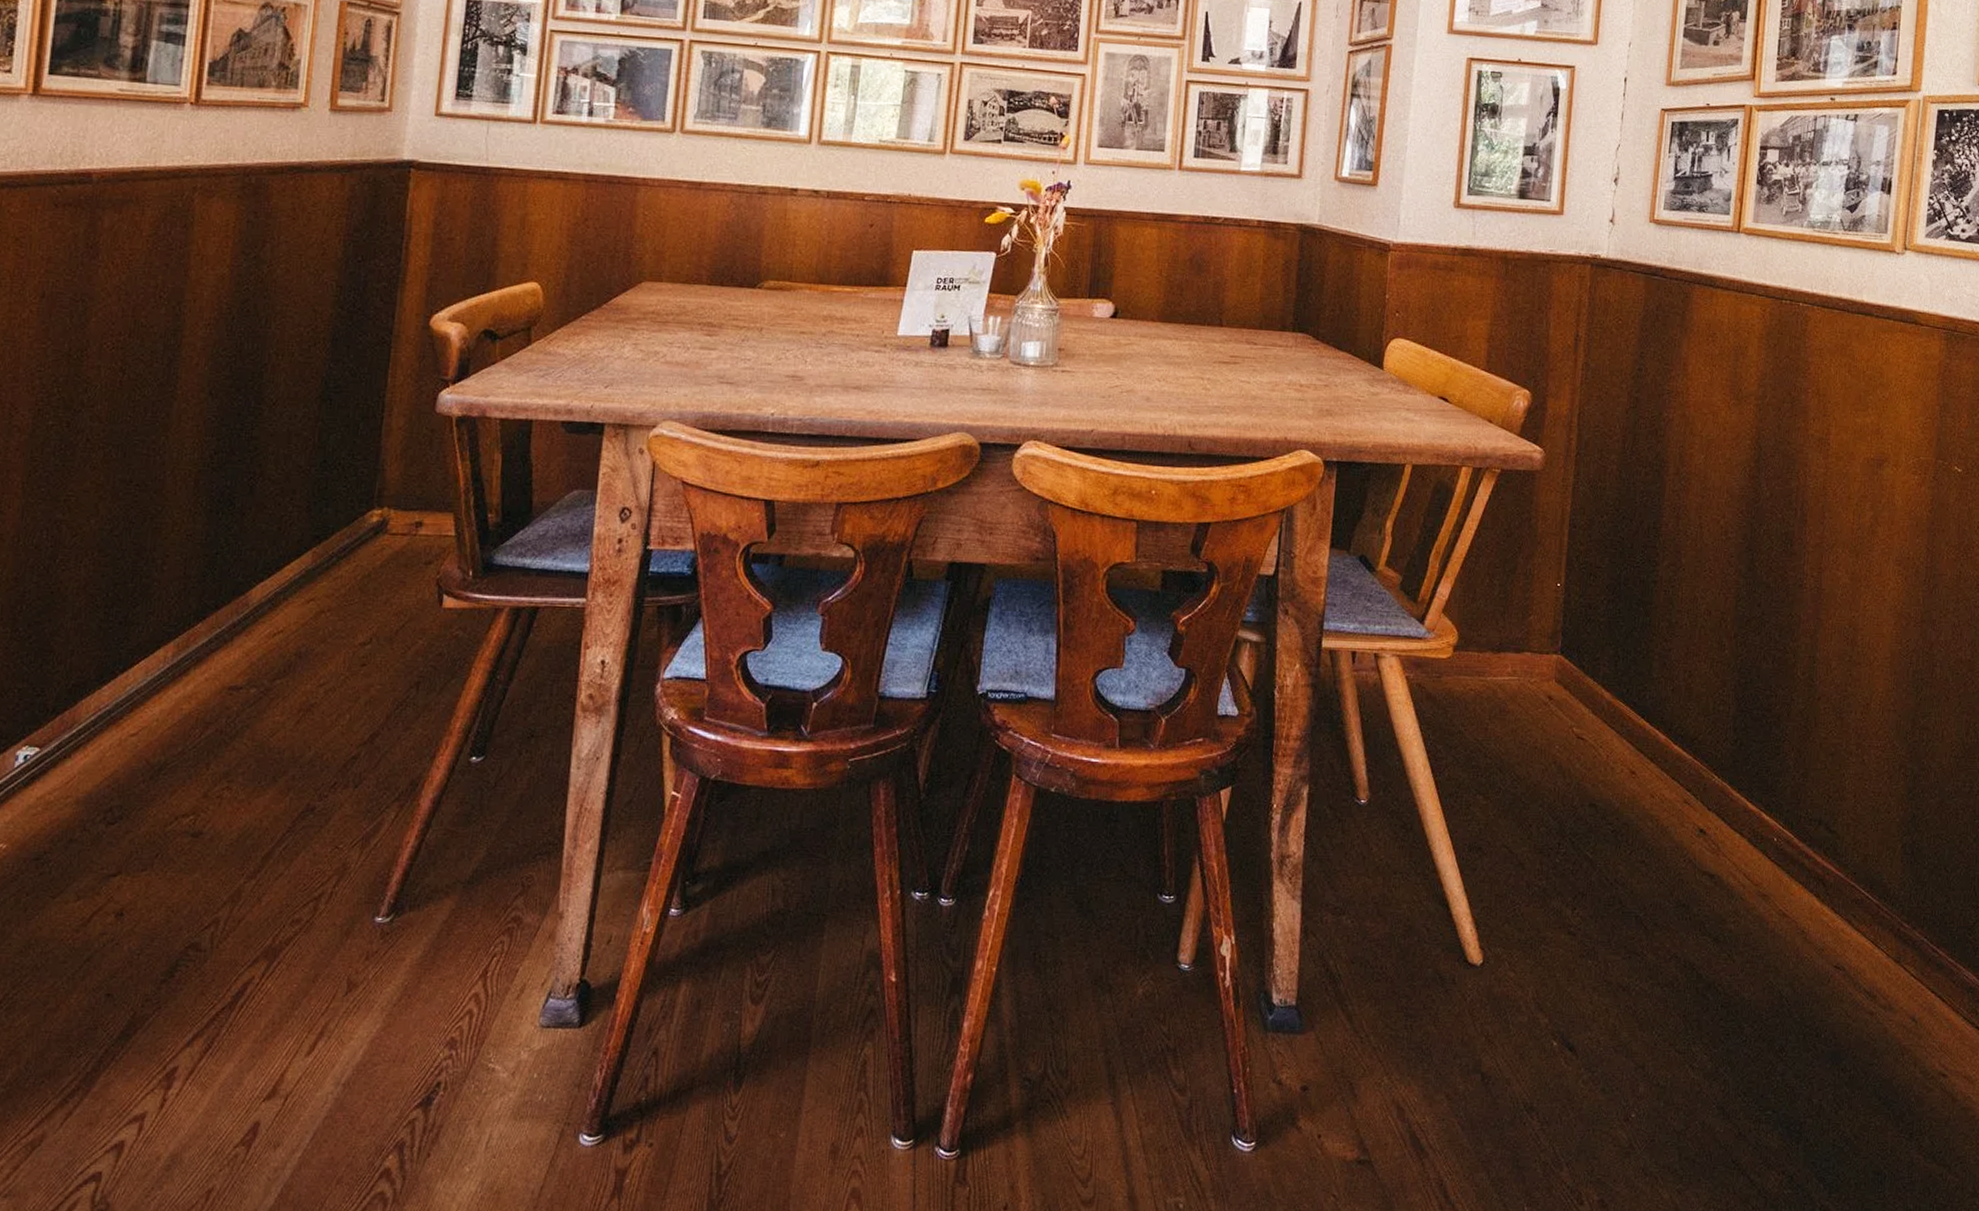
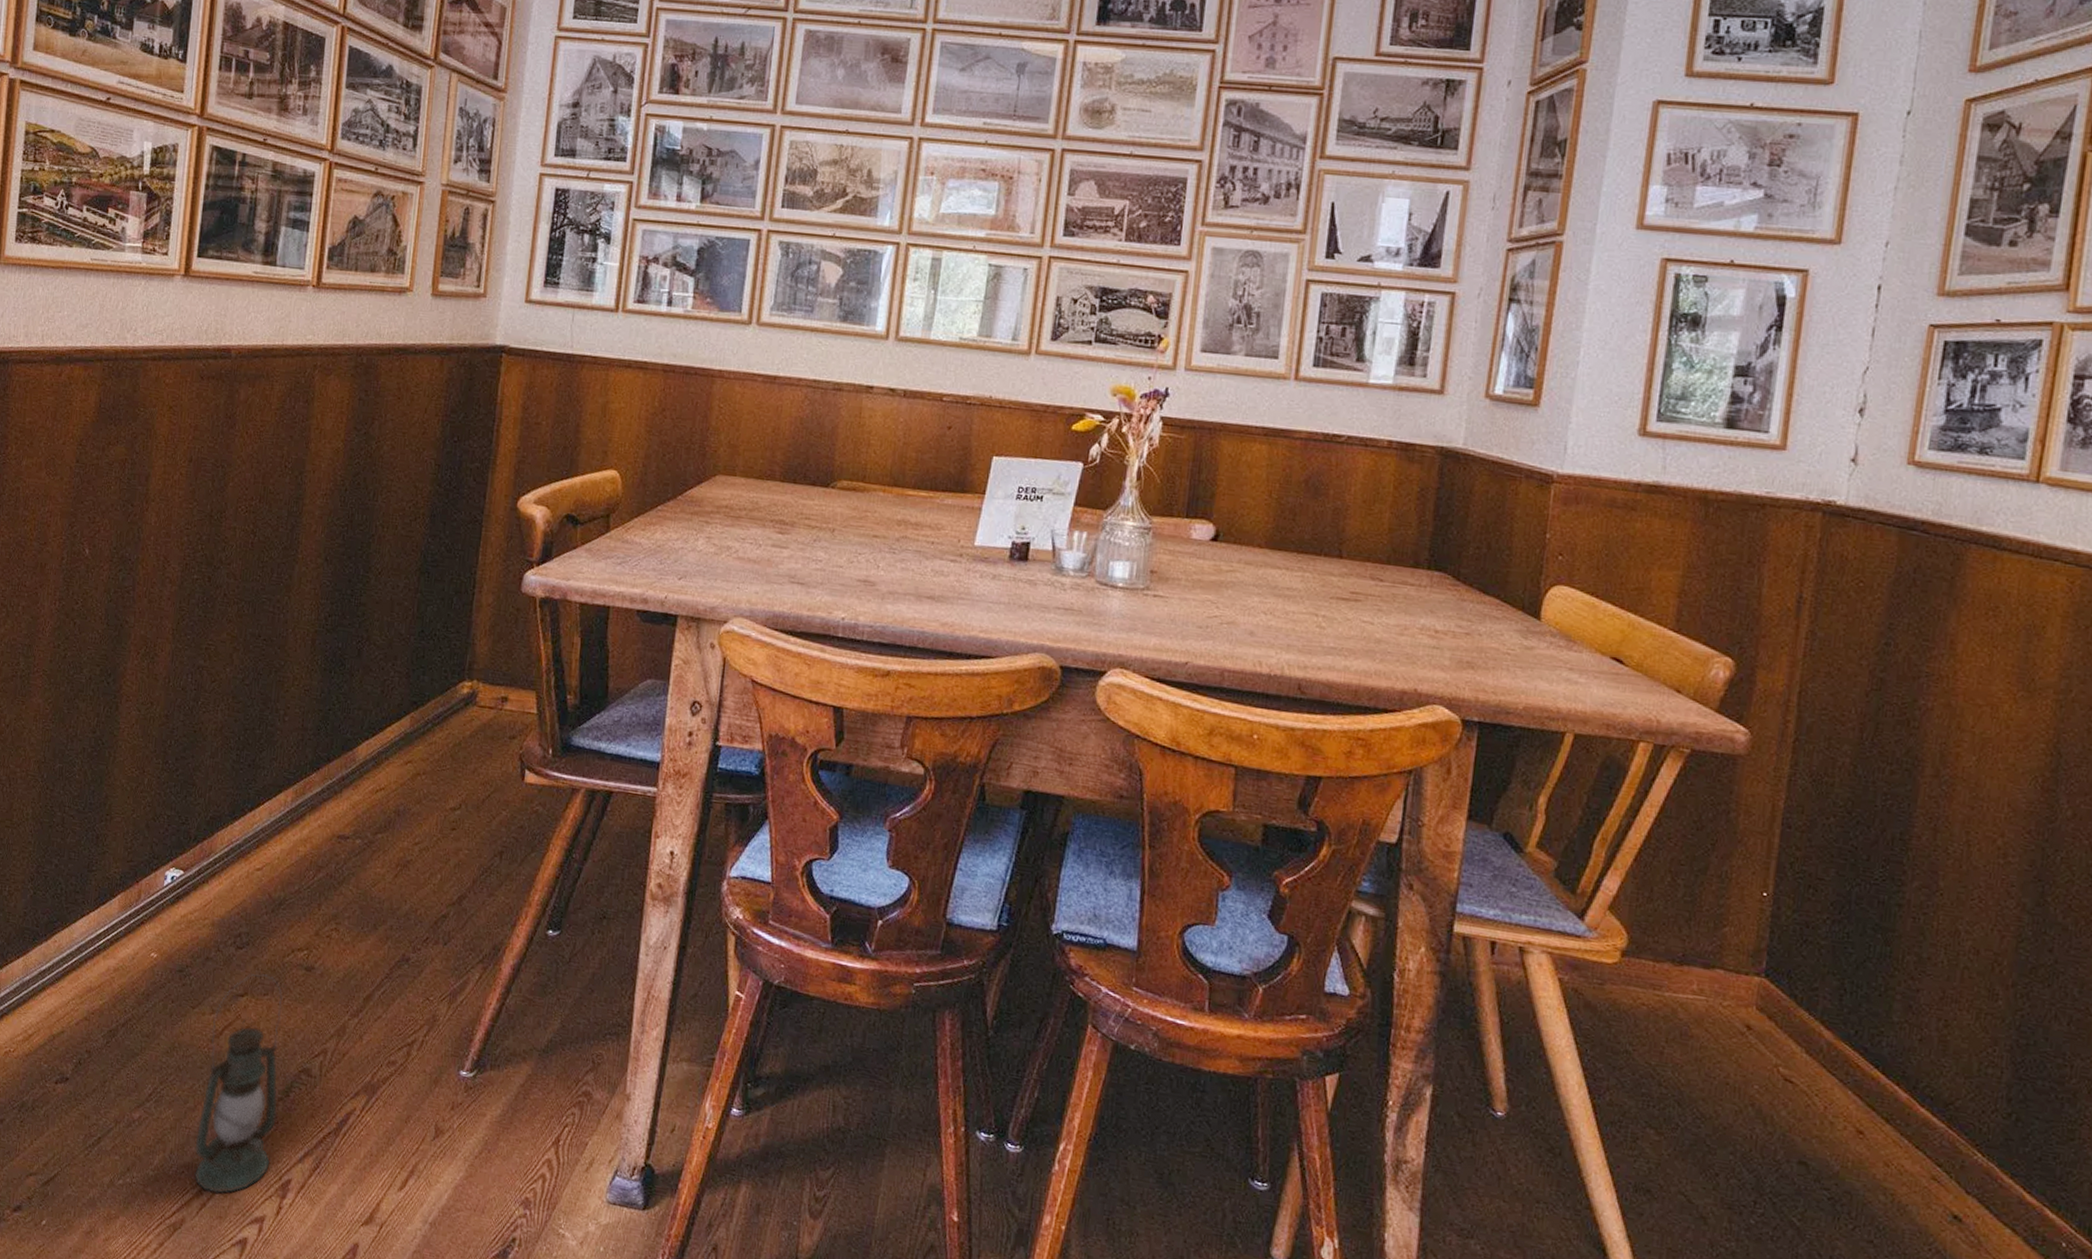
lantern: none [57,848,165,1099] -> present [194,973,283,1195]

